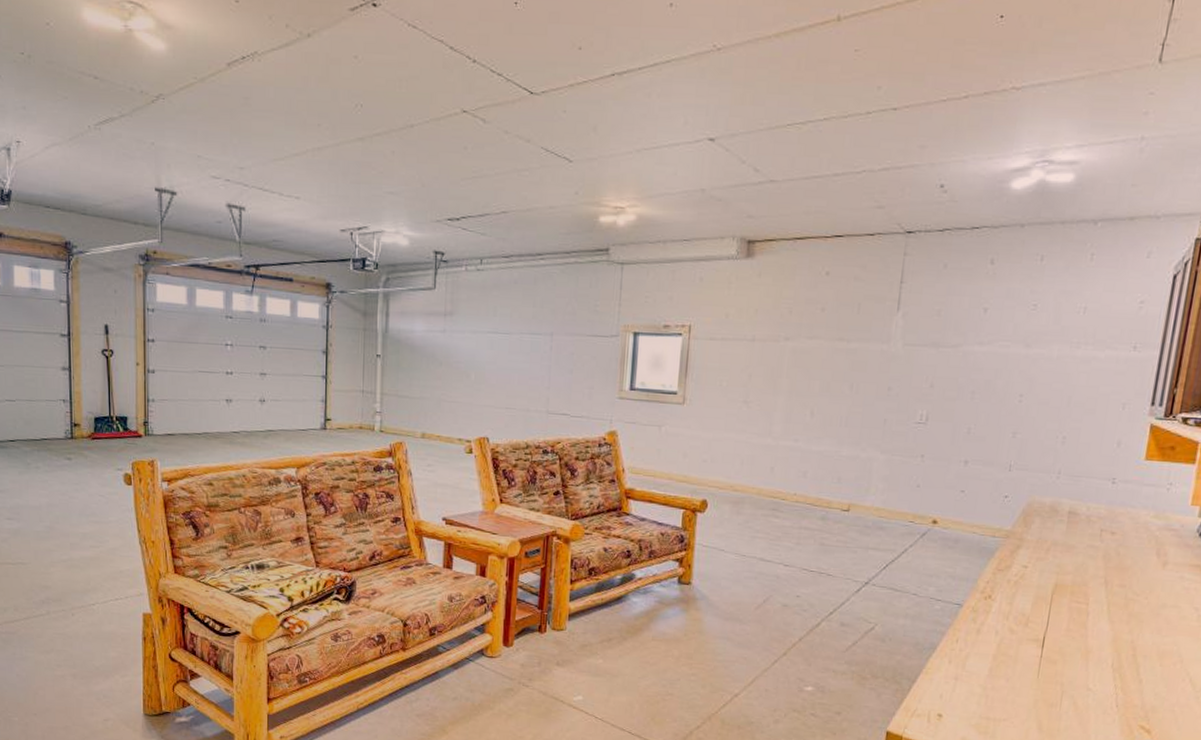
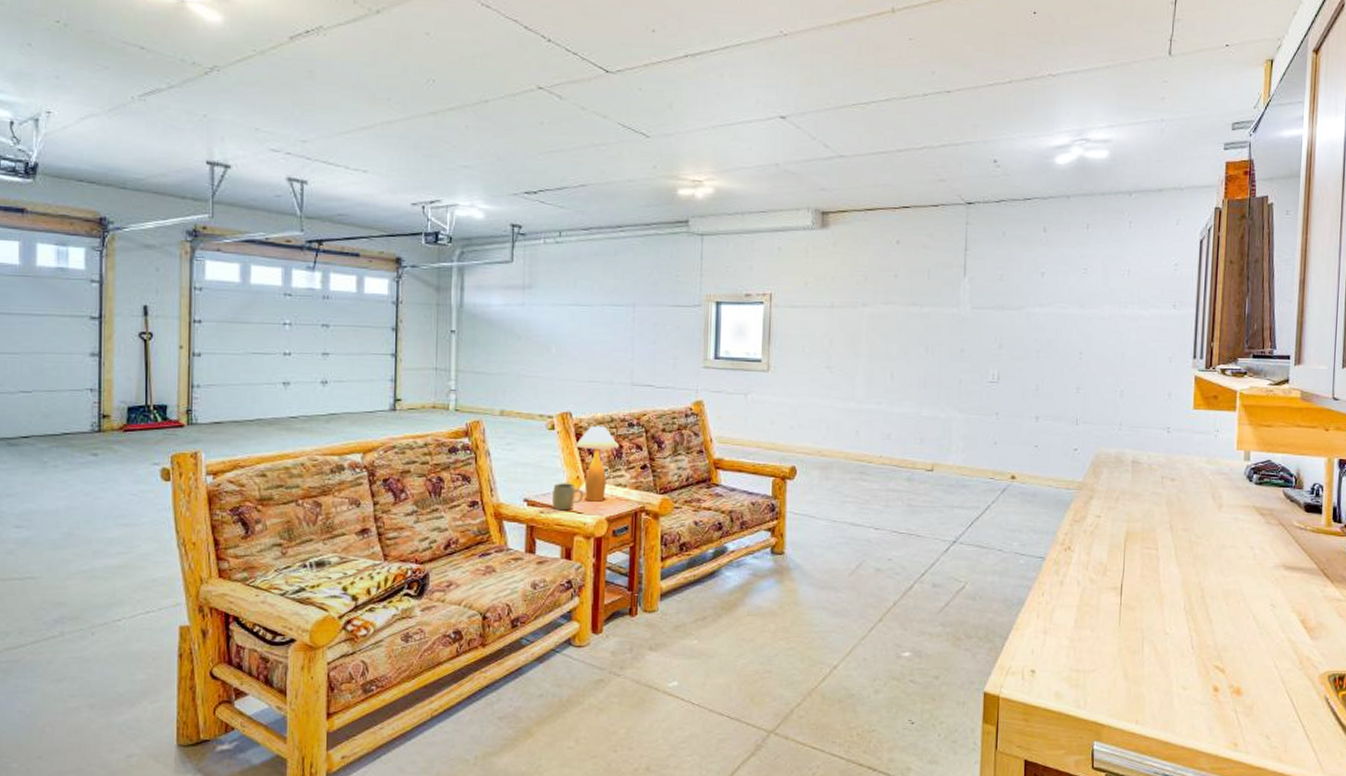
mug: none [469,504,499,531] -> present [552,483,584,511]
table lamp: none [491,447,533,524] -> present [575,421,619,502]

